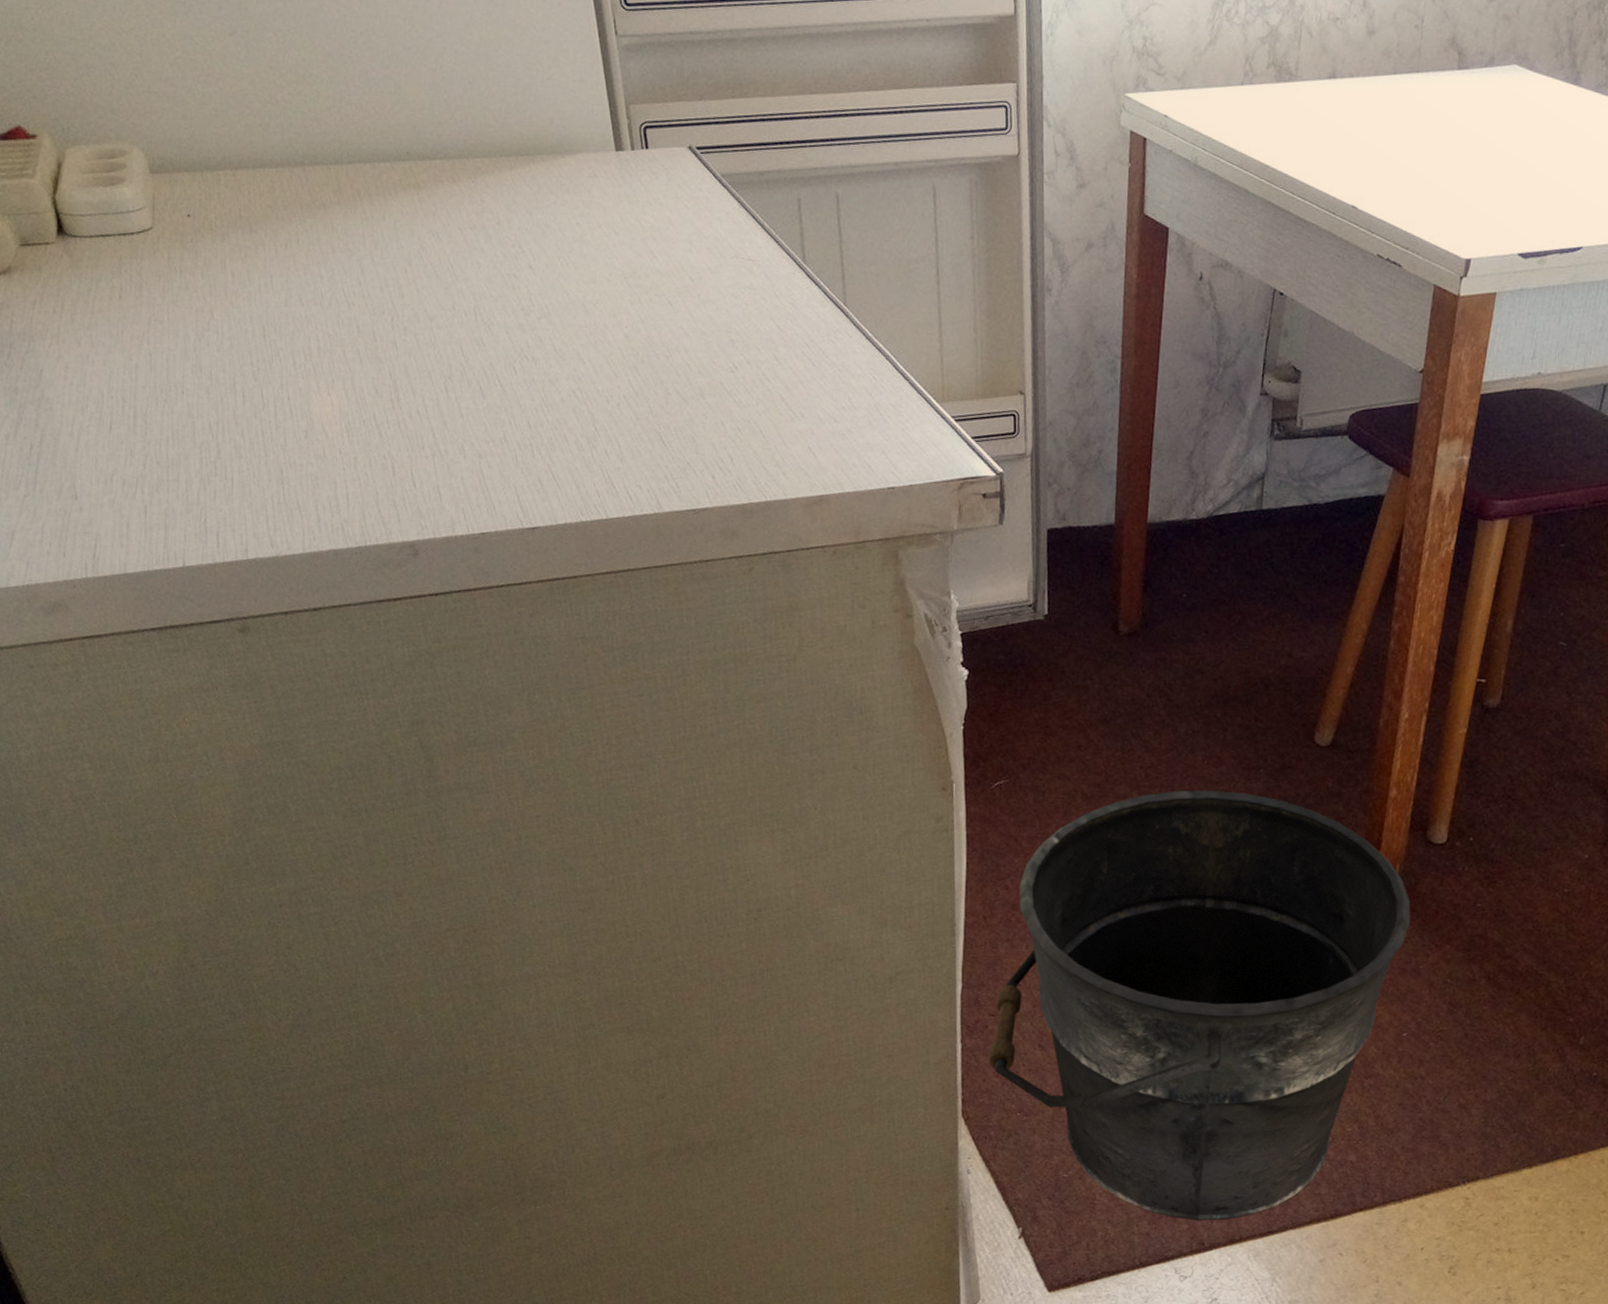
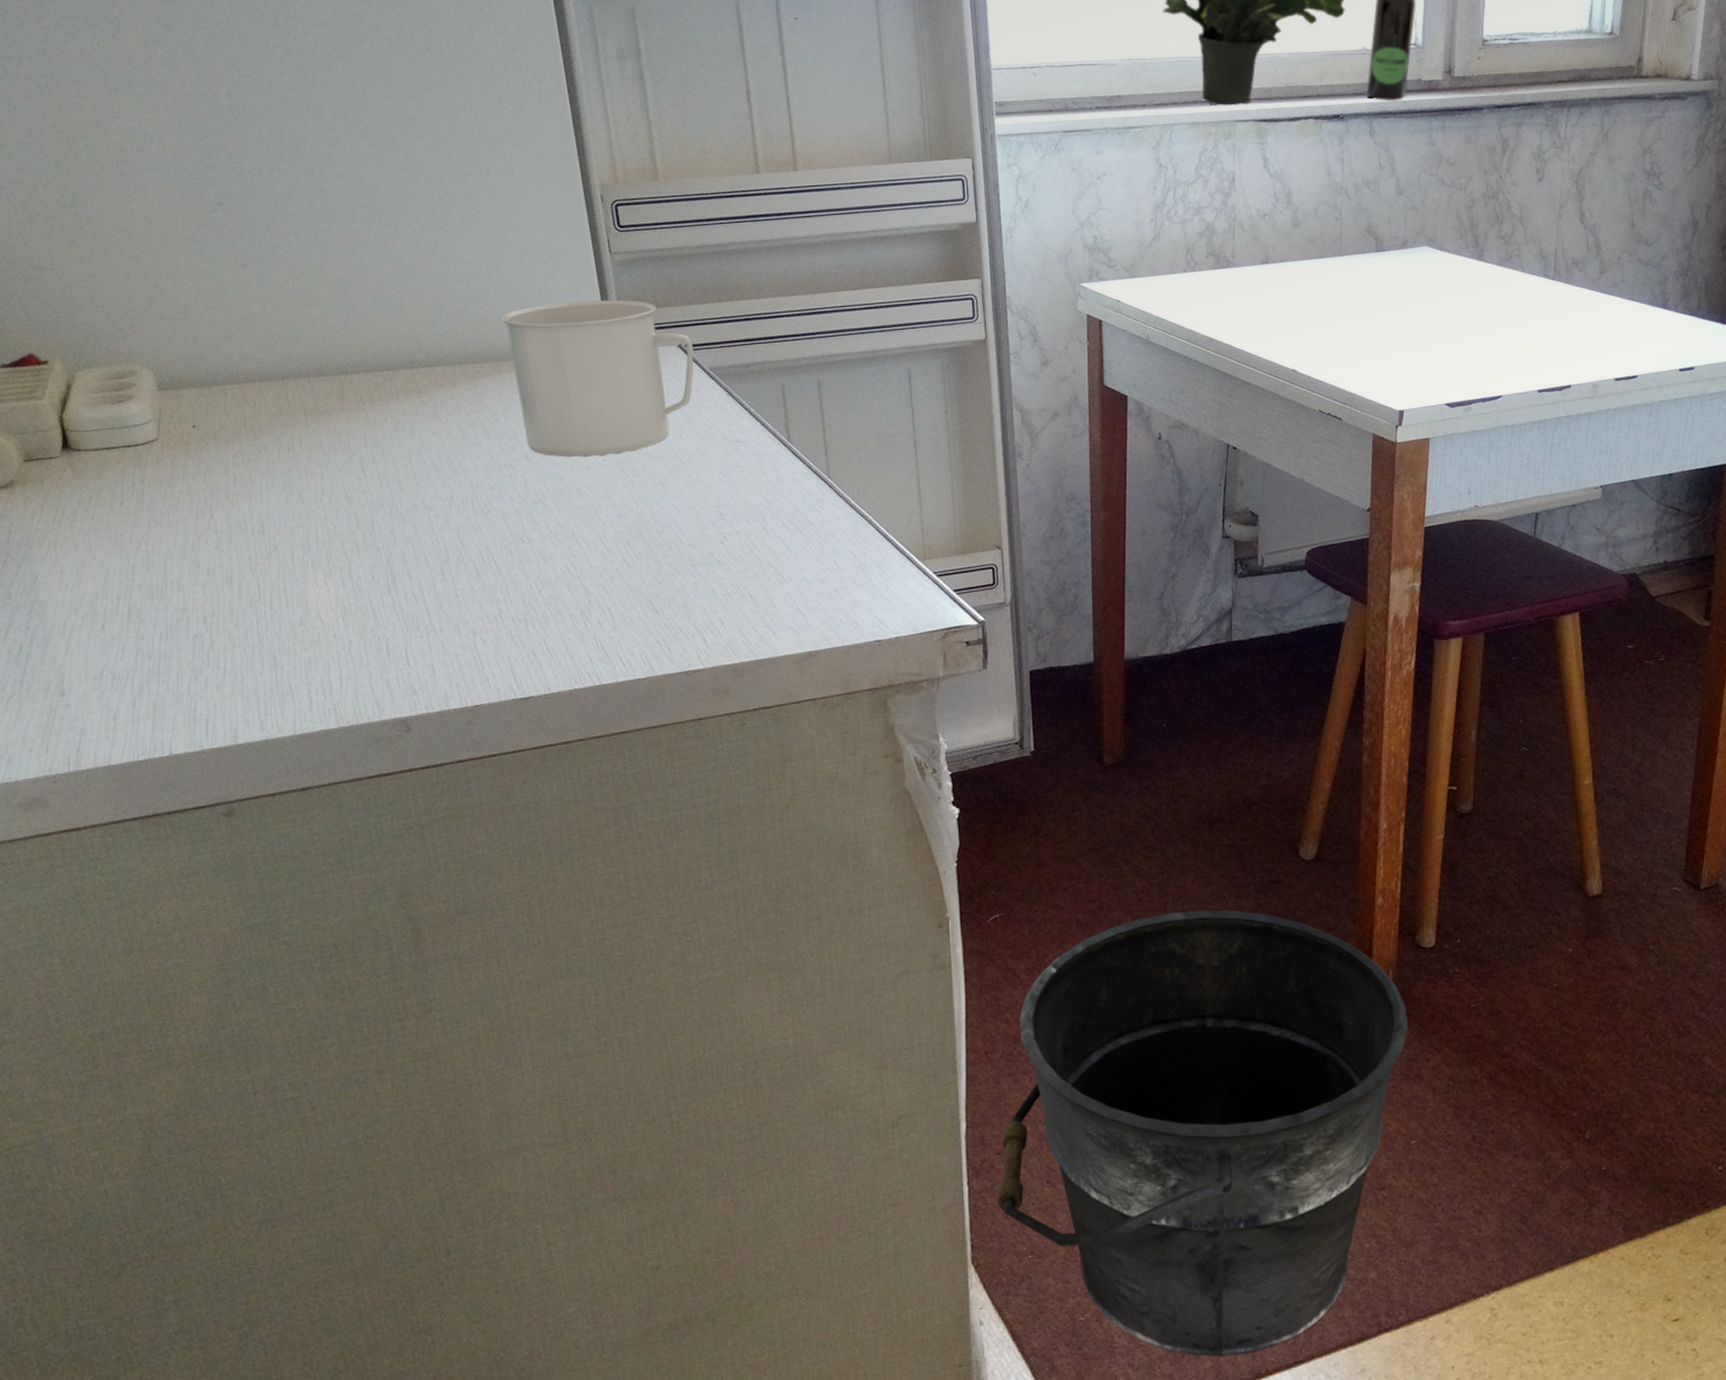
mug: none [501,90,705,270] -> present [501,300,694,458]

